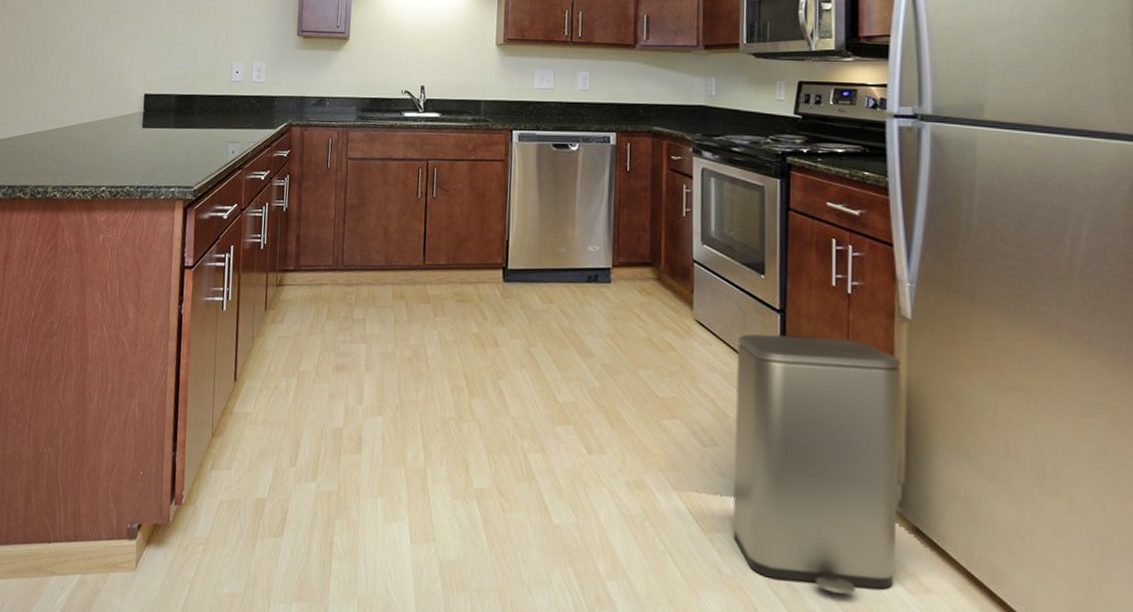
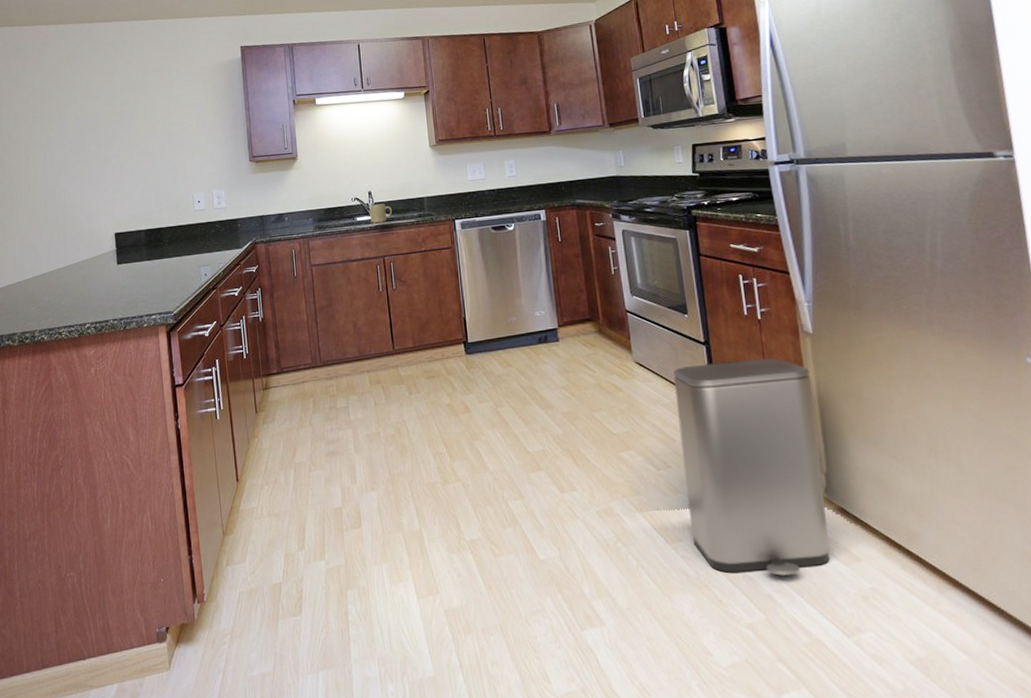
mug: none [418,101,445,122] -> present [369,203,393,223]

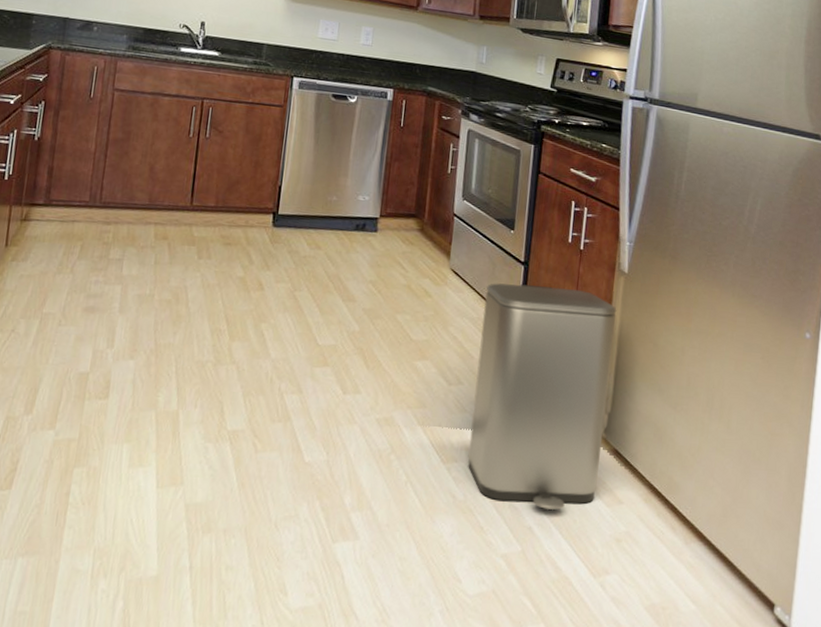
mug: present [369,203,393,223] -> none [196,37,225,60]

